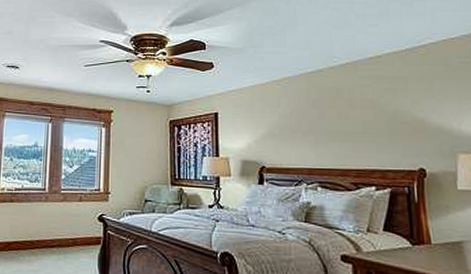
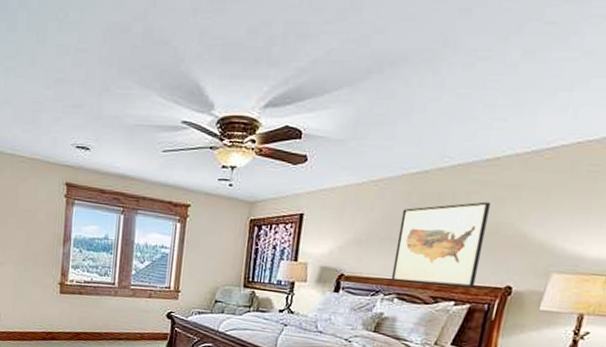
wall art: none [307,93,391,172] -> present [390,201,492,288]

